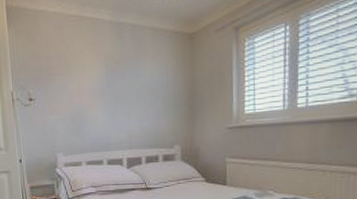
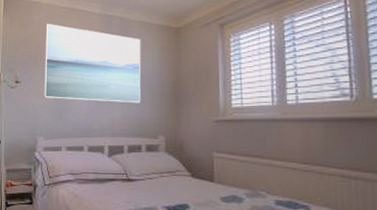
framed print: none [54,34,157,115] -> present [44,23,141,103]

